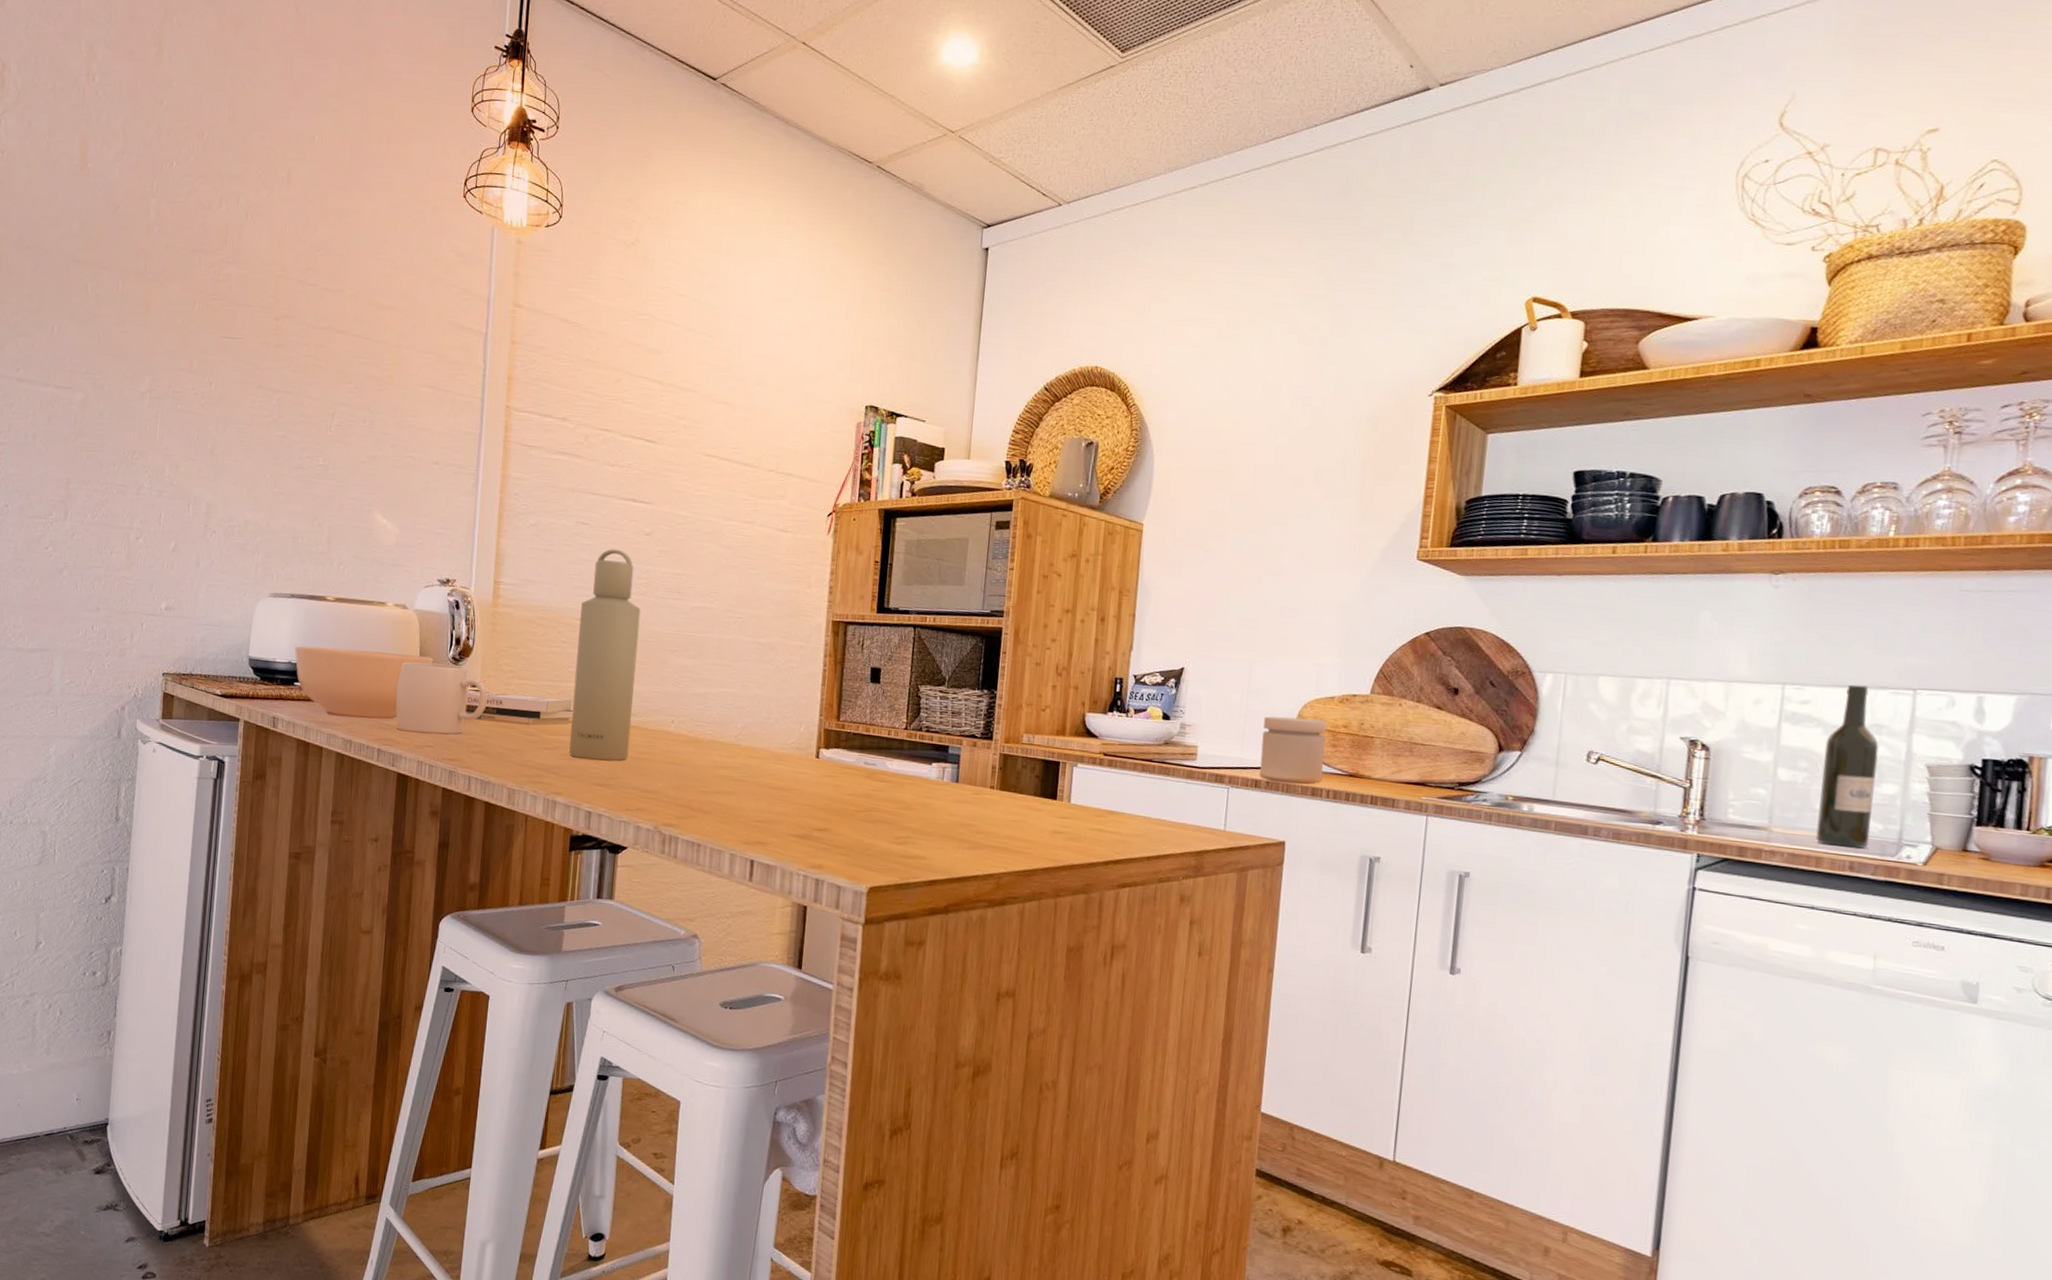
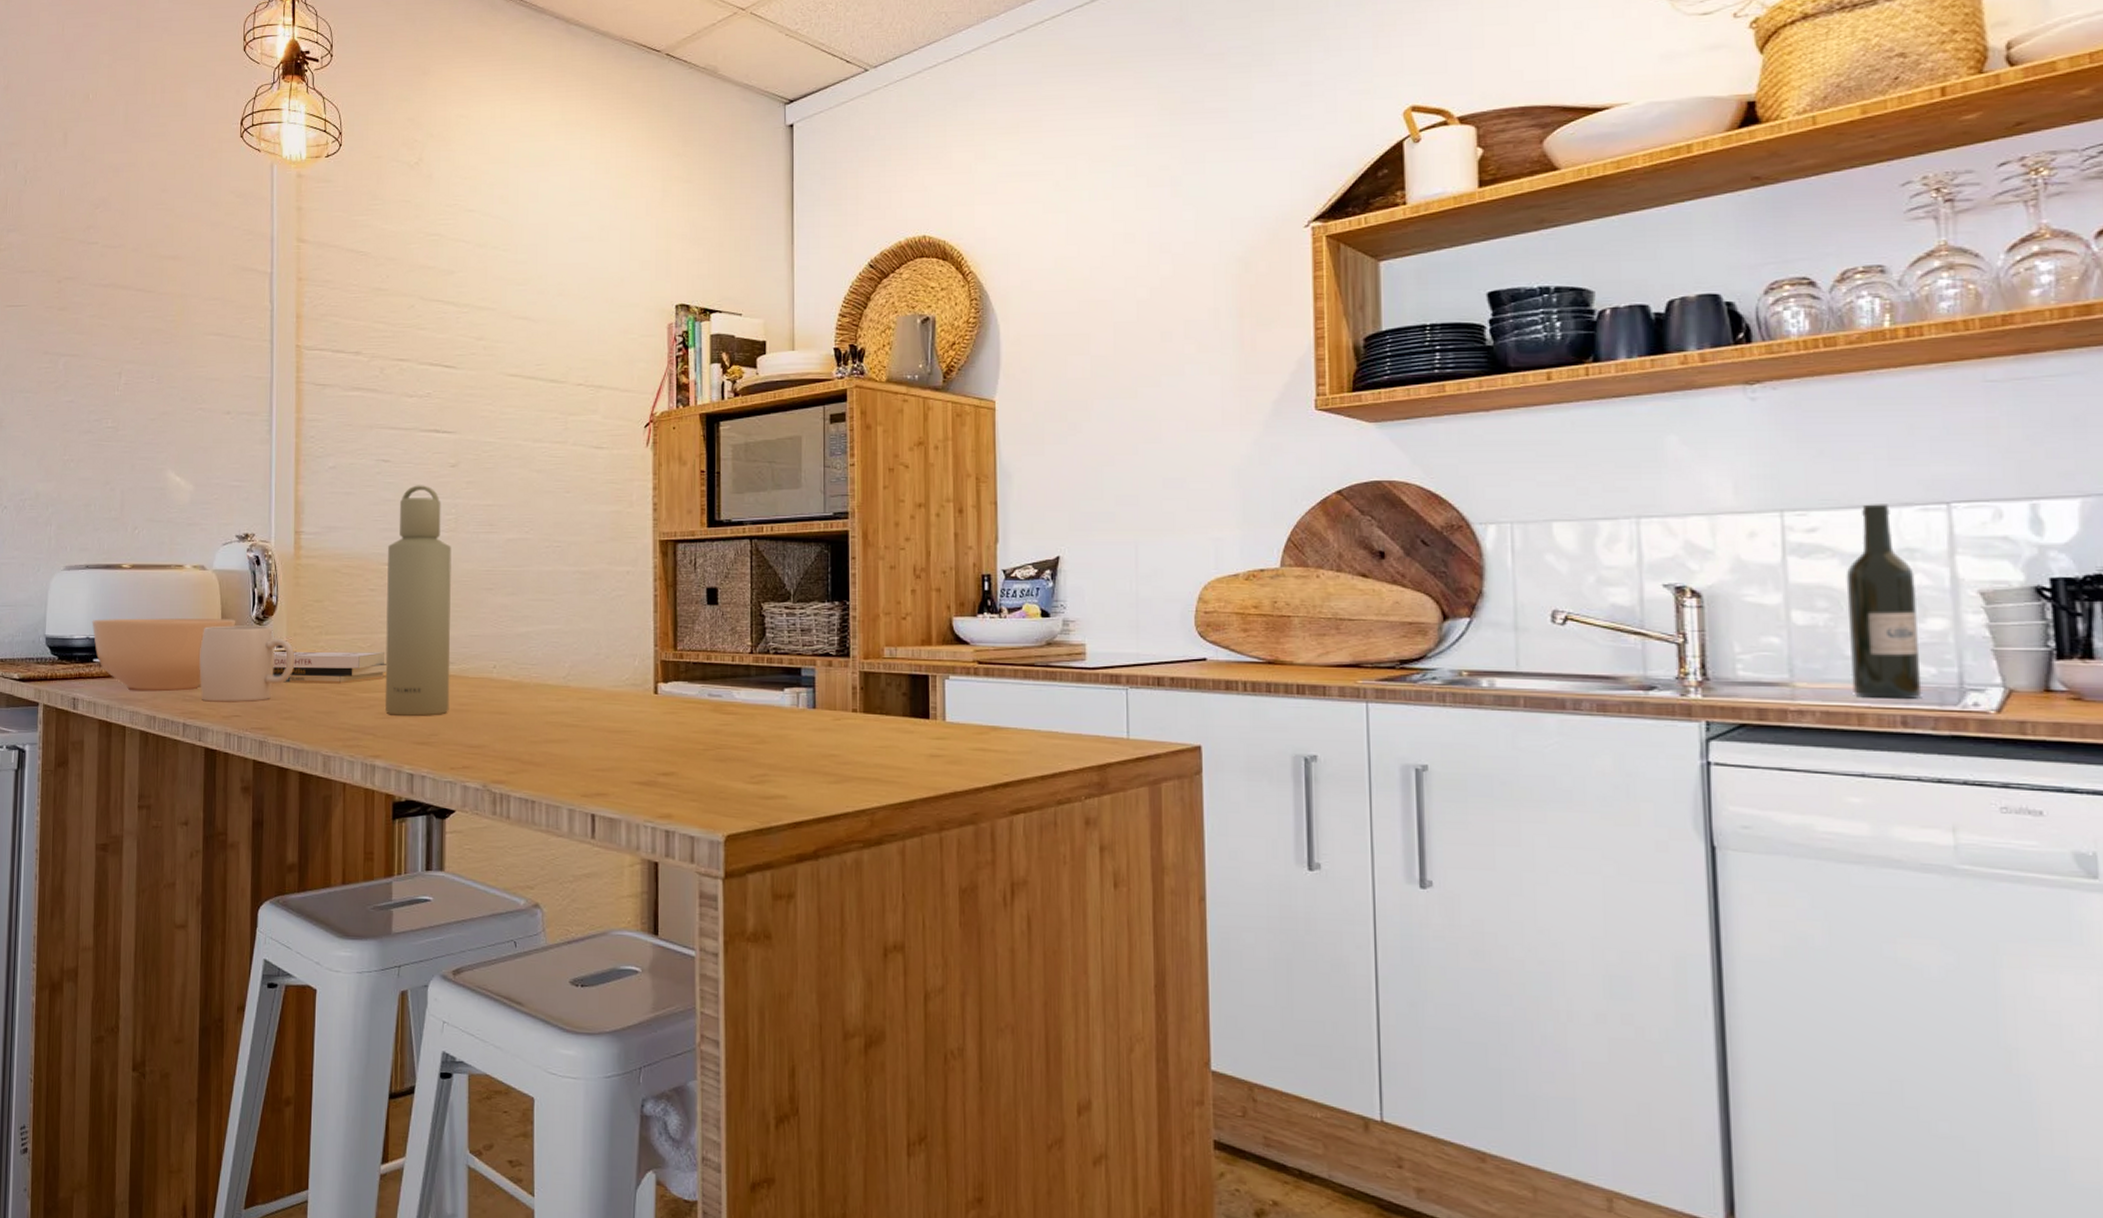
jar: present [1259,716,1327,785] -> none [1160,602,1236,678]

